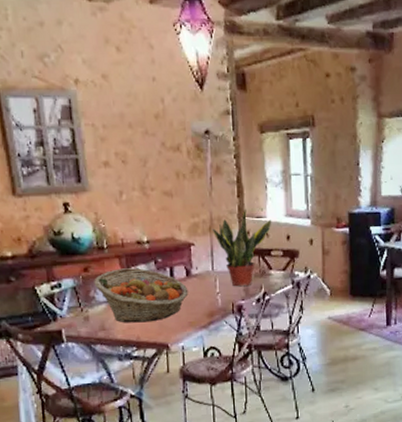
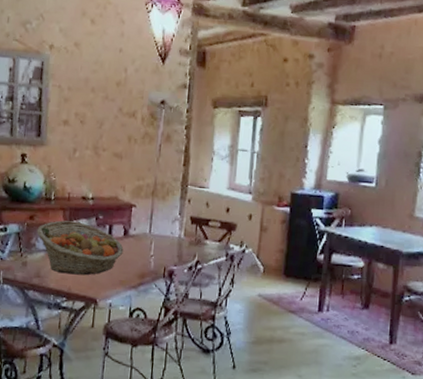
potted plant: present [212,208,272,287] -> none [154,177,214,253]

